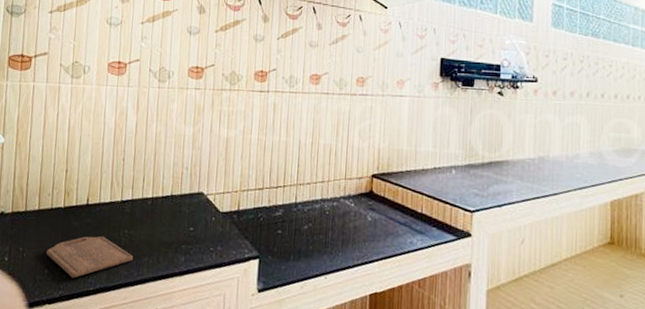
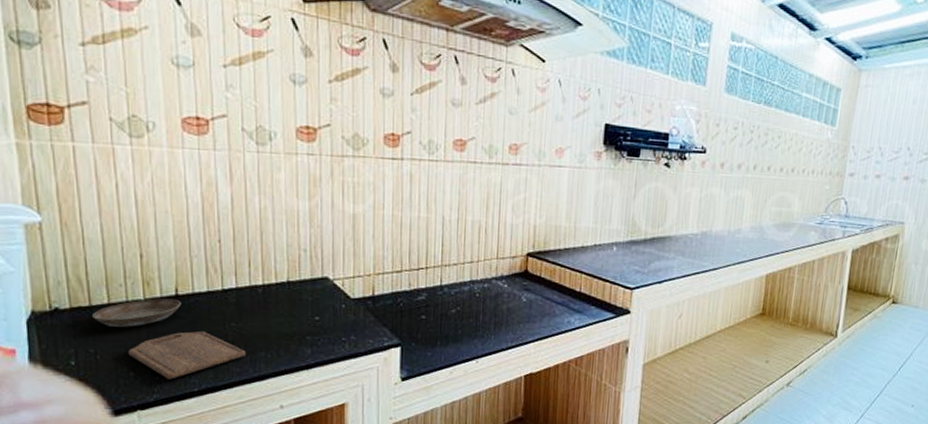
saucer: none [26,206,90,231] -> present [92,298,181,327]

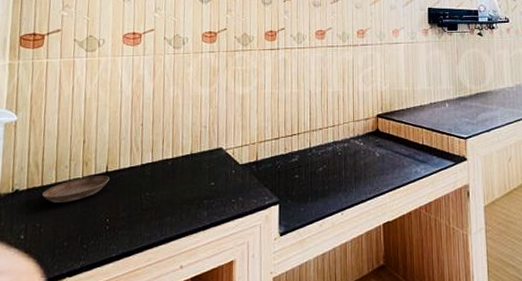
cutting board: present [128,330,245,380] -> none [65,201,155,247]

